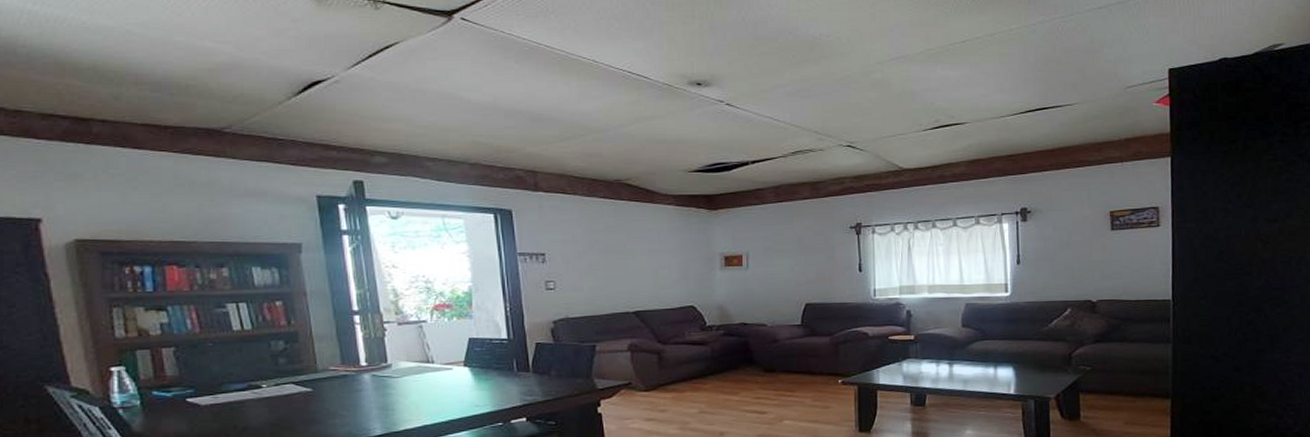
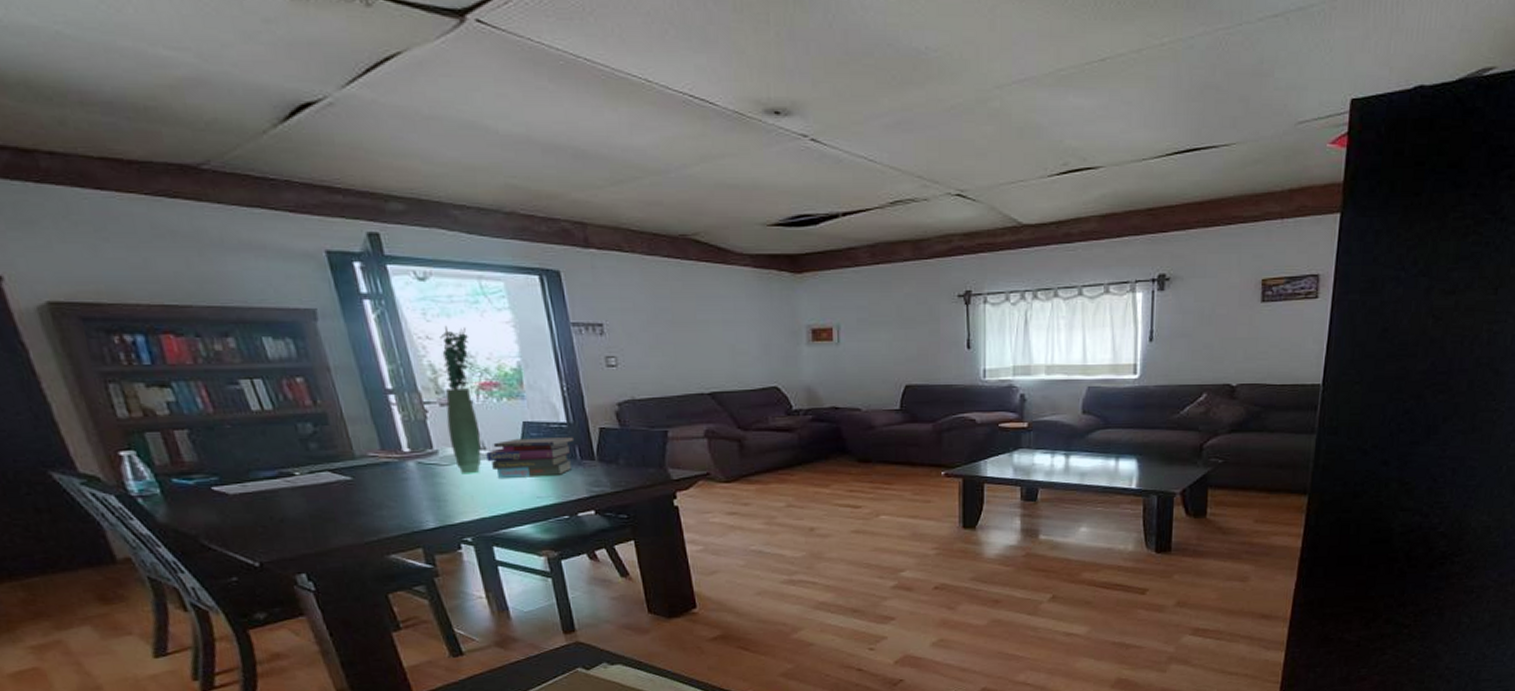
vase: none [402,256,430,386] -> present [440,325,482,475]
books: none [434,351,513,390] -> present [486,437,575,480]

